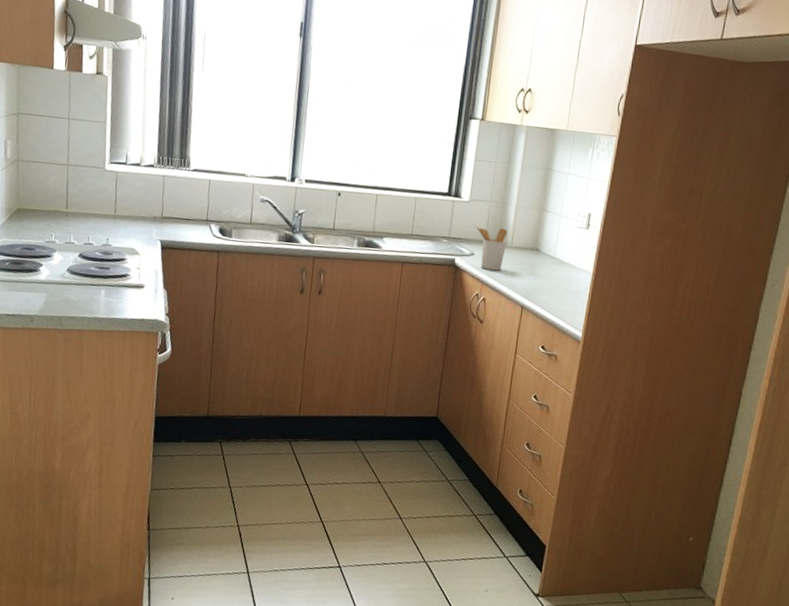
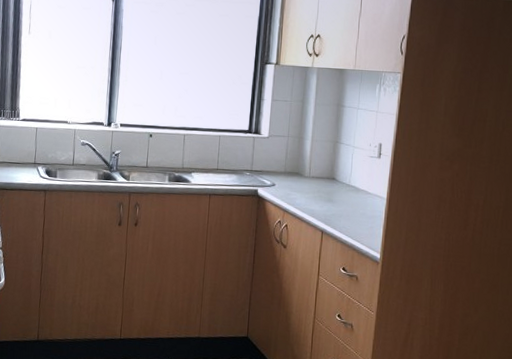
utensil holder: present [476,227,508,271] -> none [276,160,305,199]

